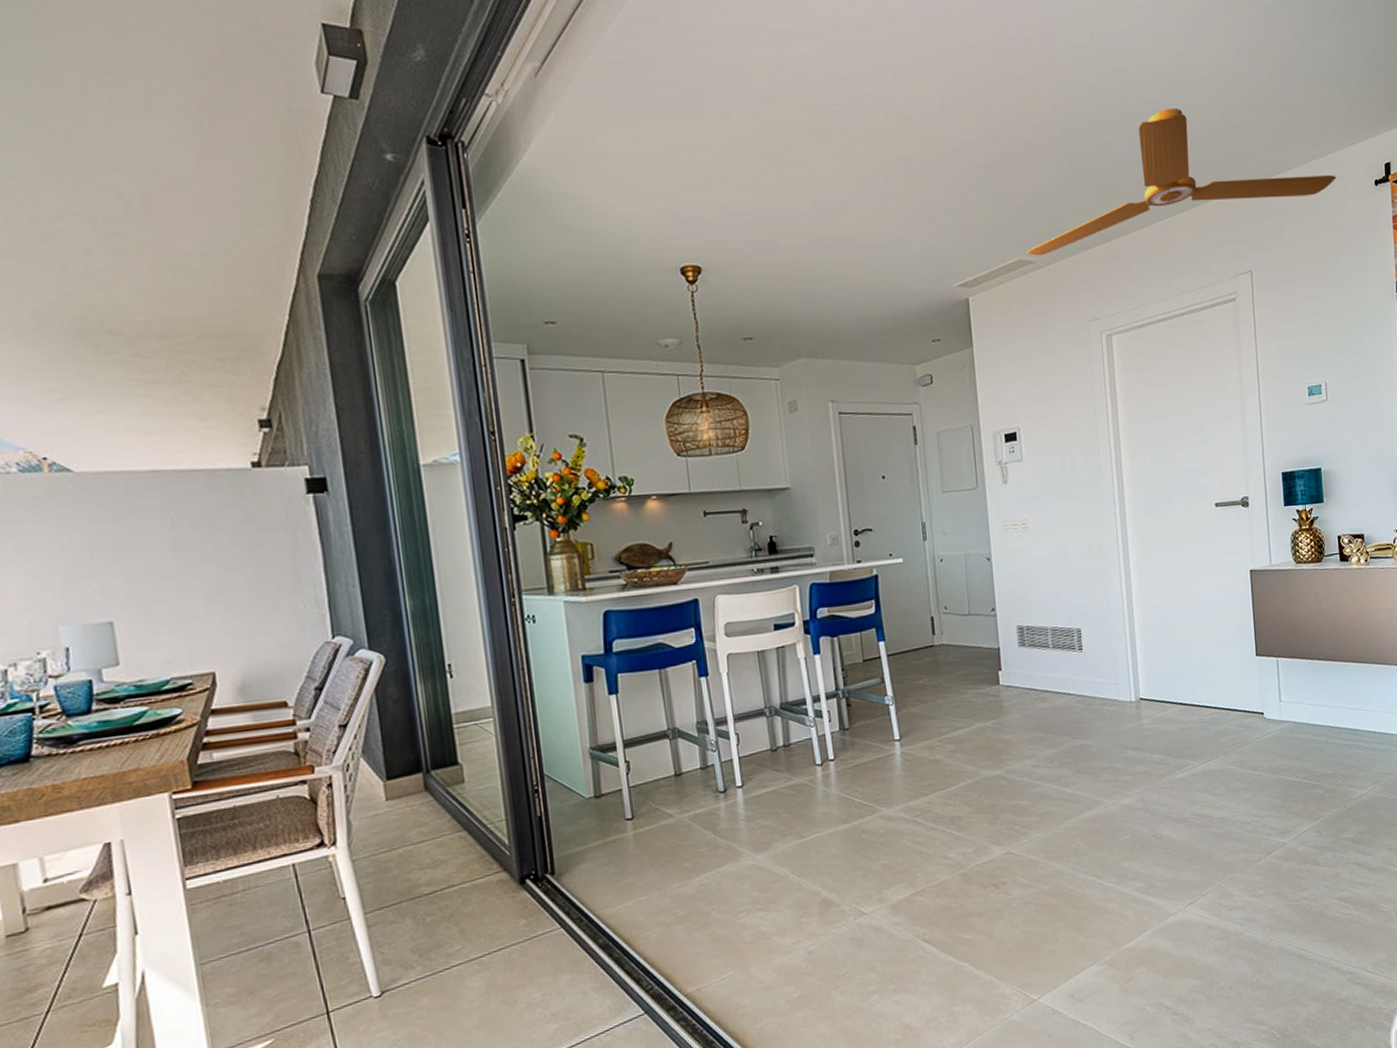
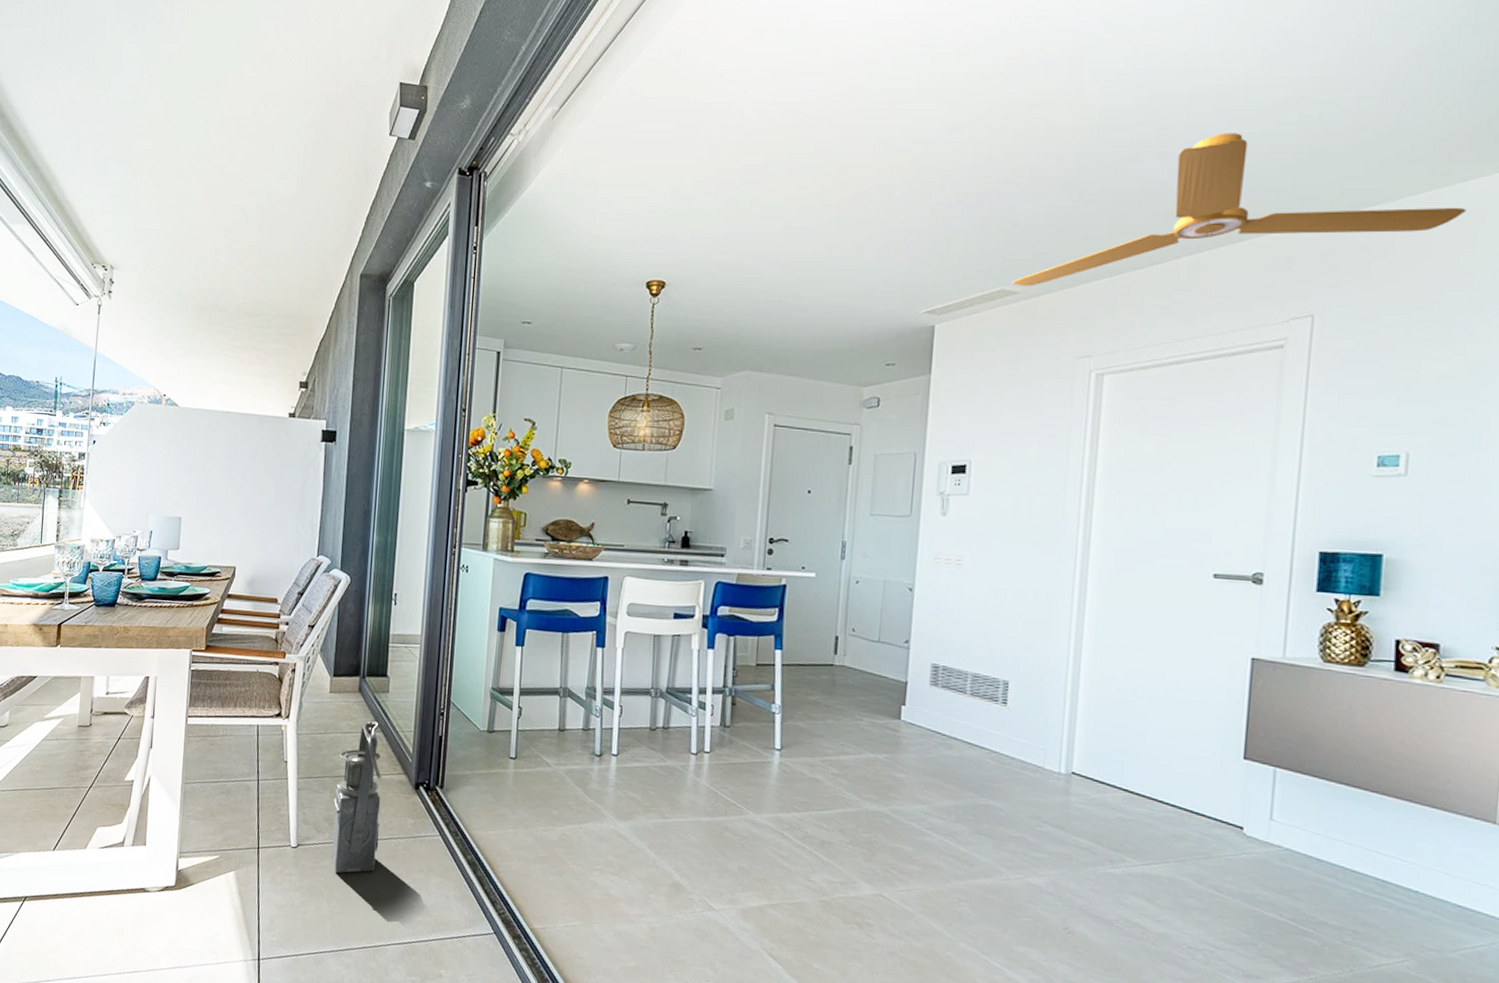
lantern: none [416,820,489,1010] -> present [331,721,383,874]

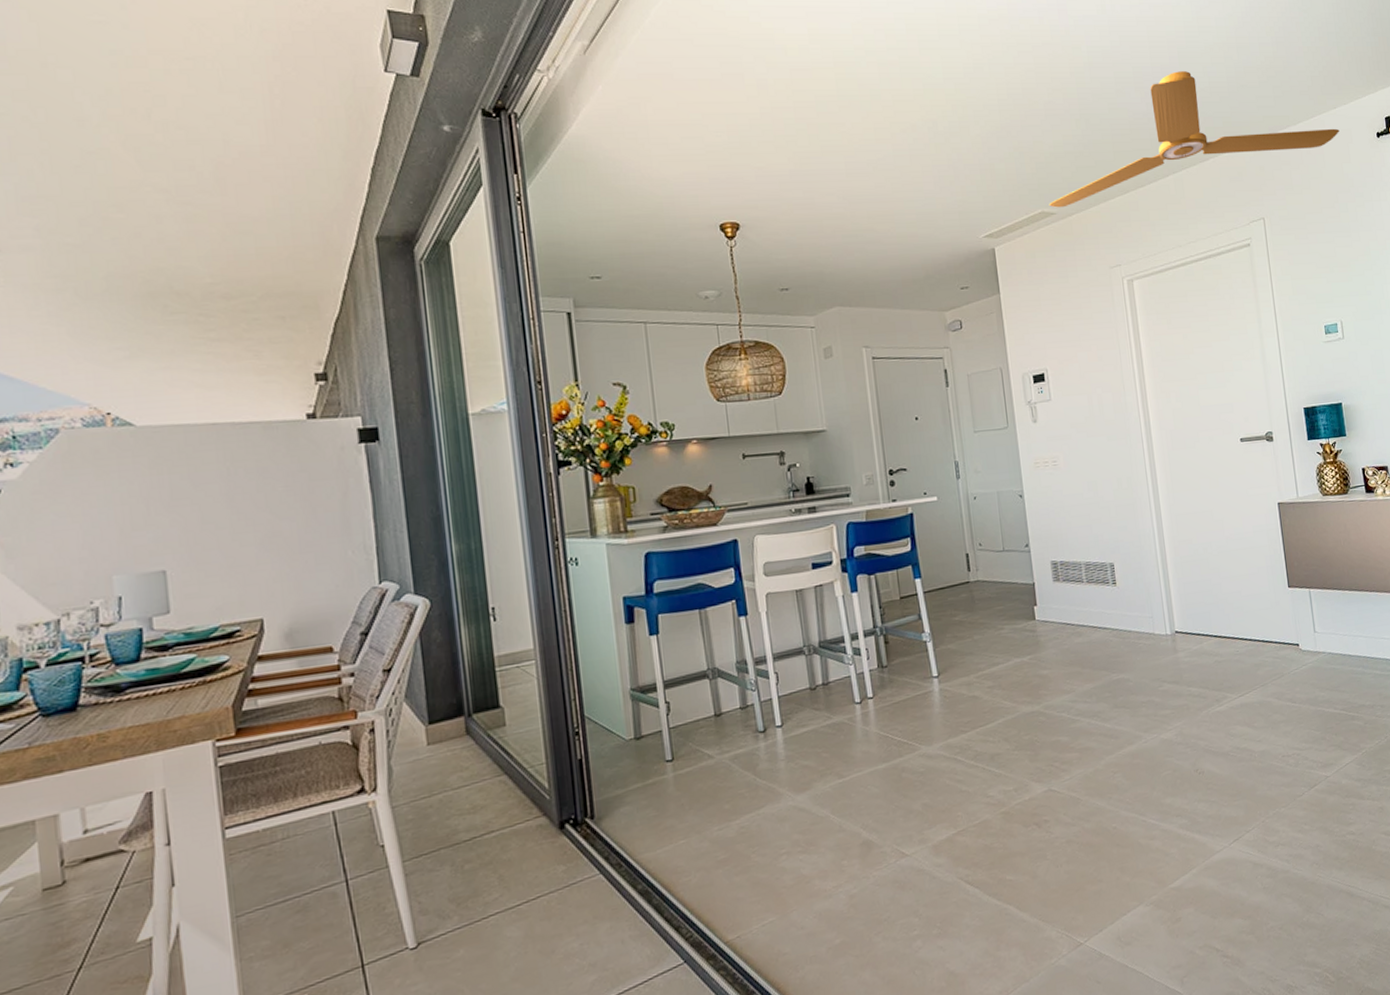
lantern: present [331,721,383,874] -> none [455,764,527,961]

